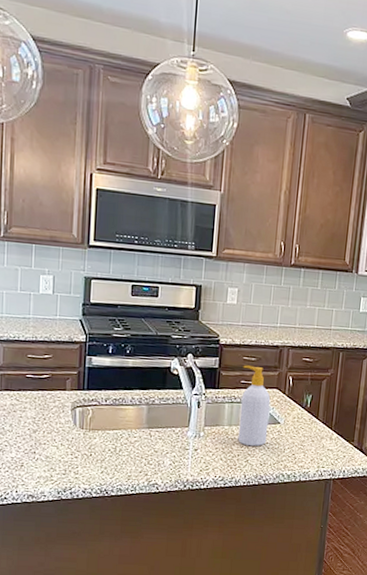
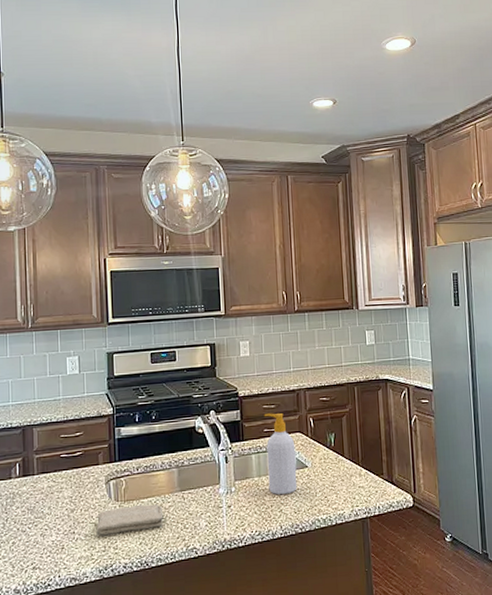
washcloth: none [57,435,128,460] -> present [96,504,164,535]

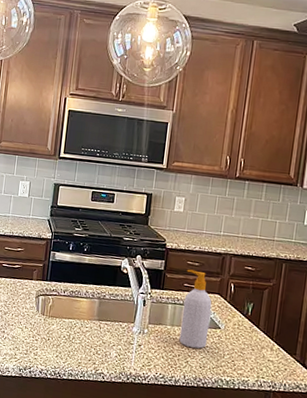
washcloth: present [96,504,164,535] -> none [22,319,80,347]

